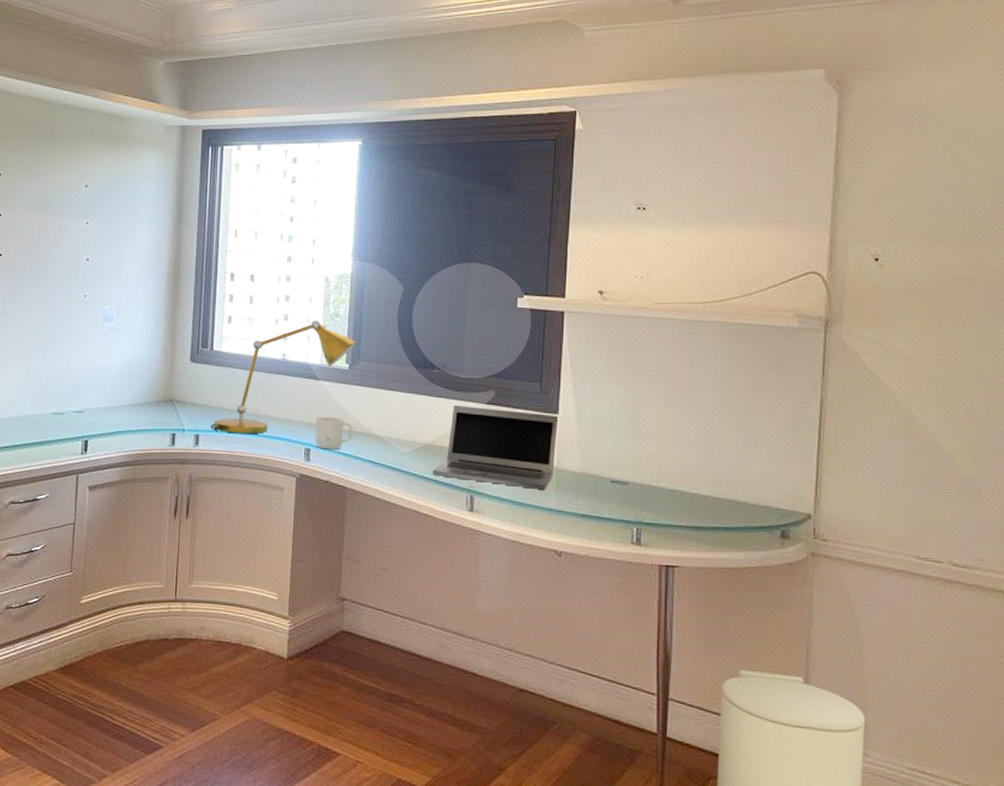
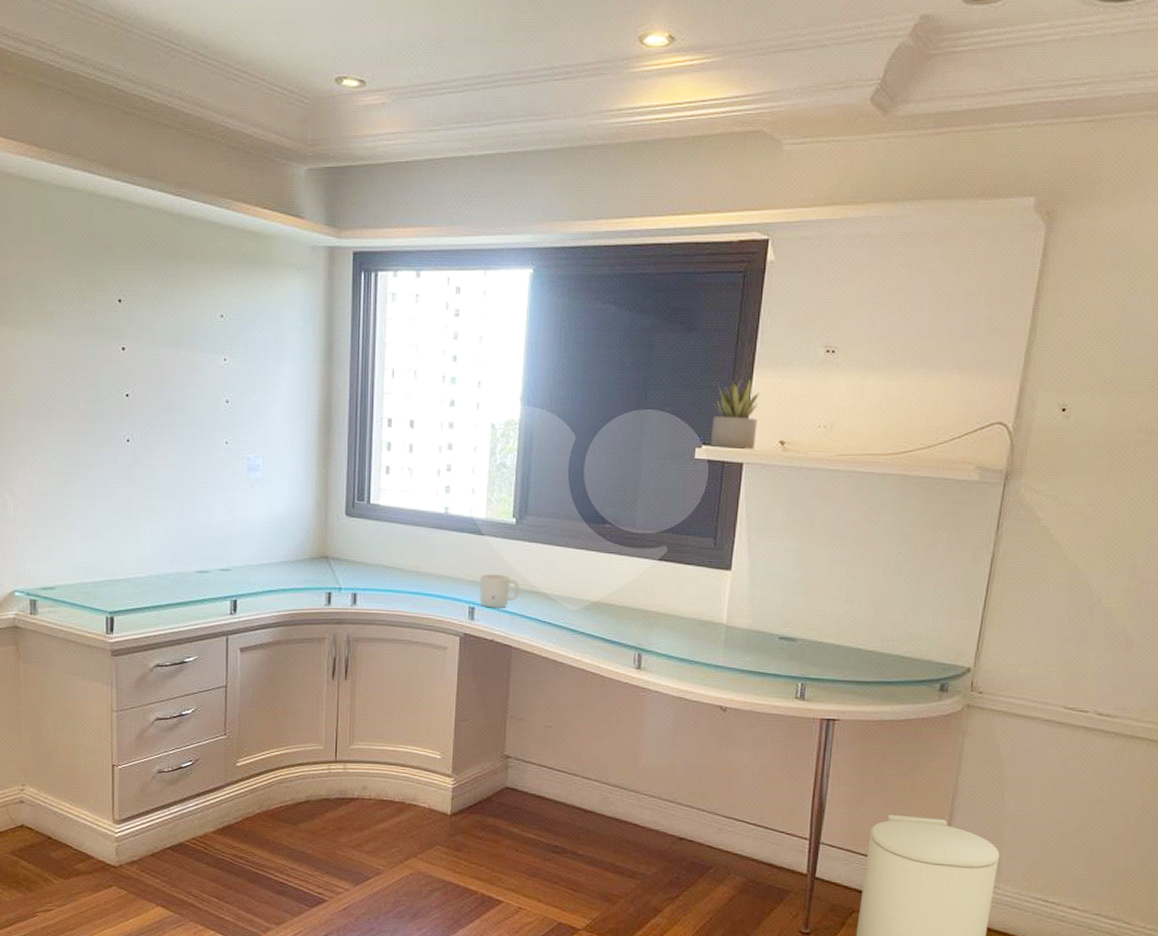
desk lamp: present [211,320,357,434] -> none [369,471,524,593]
laptop: present [432,404,559,490] -> none [600,561,731,647]
succulent plant: none [531,234,576,300] -> present [710,379,759,450]

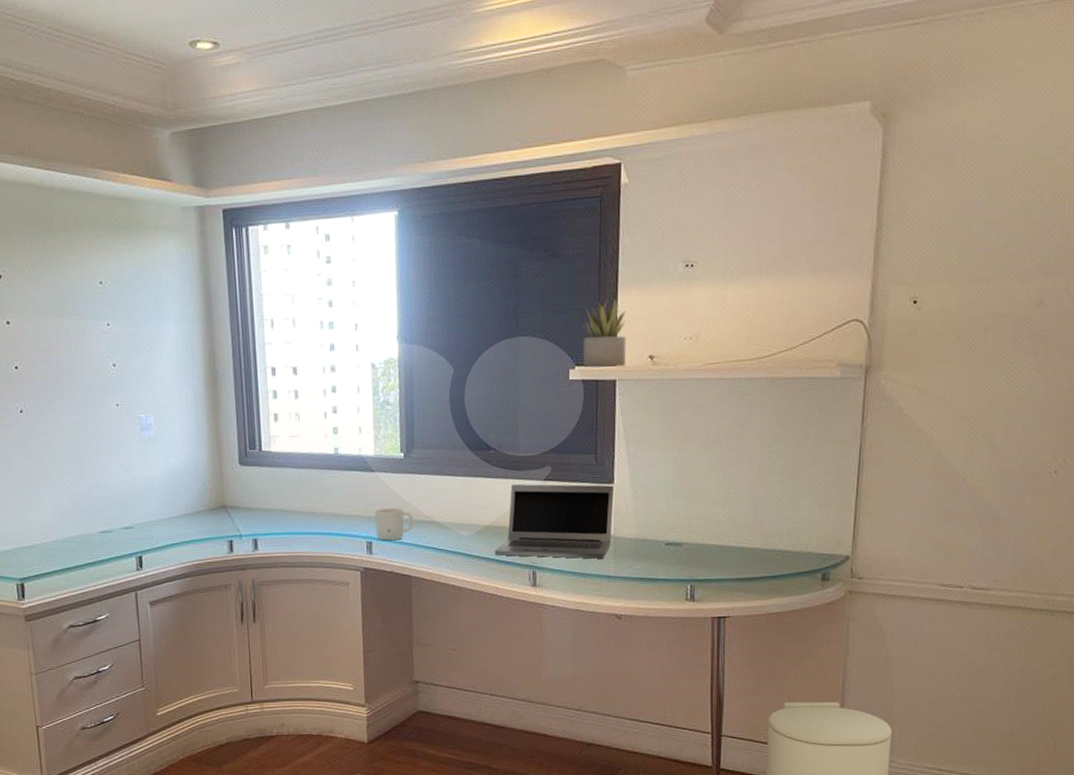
laptop: none [600,561,731,647] -> present [494,484,615,559]

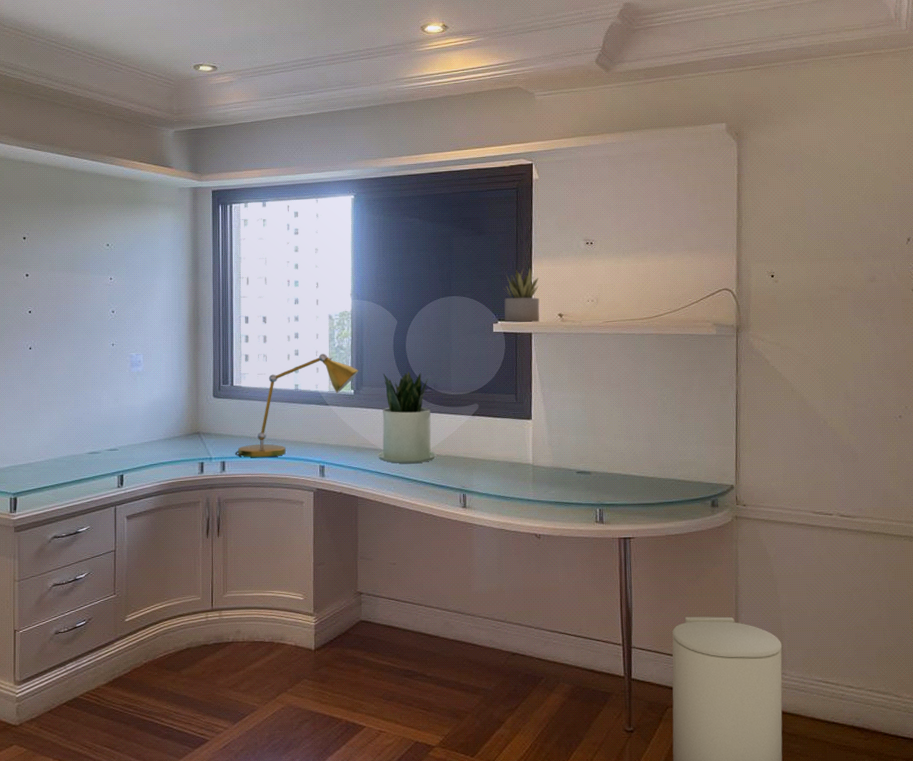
desk lamp: none [268,410,410,534] -> present [235,354,359,458]
mug: present [374,507,414,541] -> none [327,436,361,465]
planter: none [433,430,502,538] -> present [378,371,437,464]
laptop: present [494,484,615,559] -> none [430,418,532,484]

